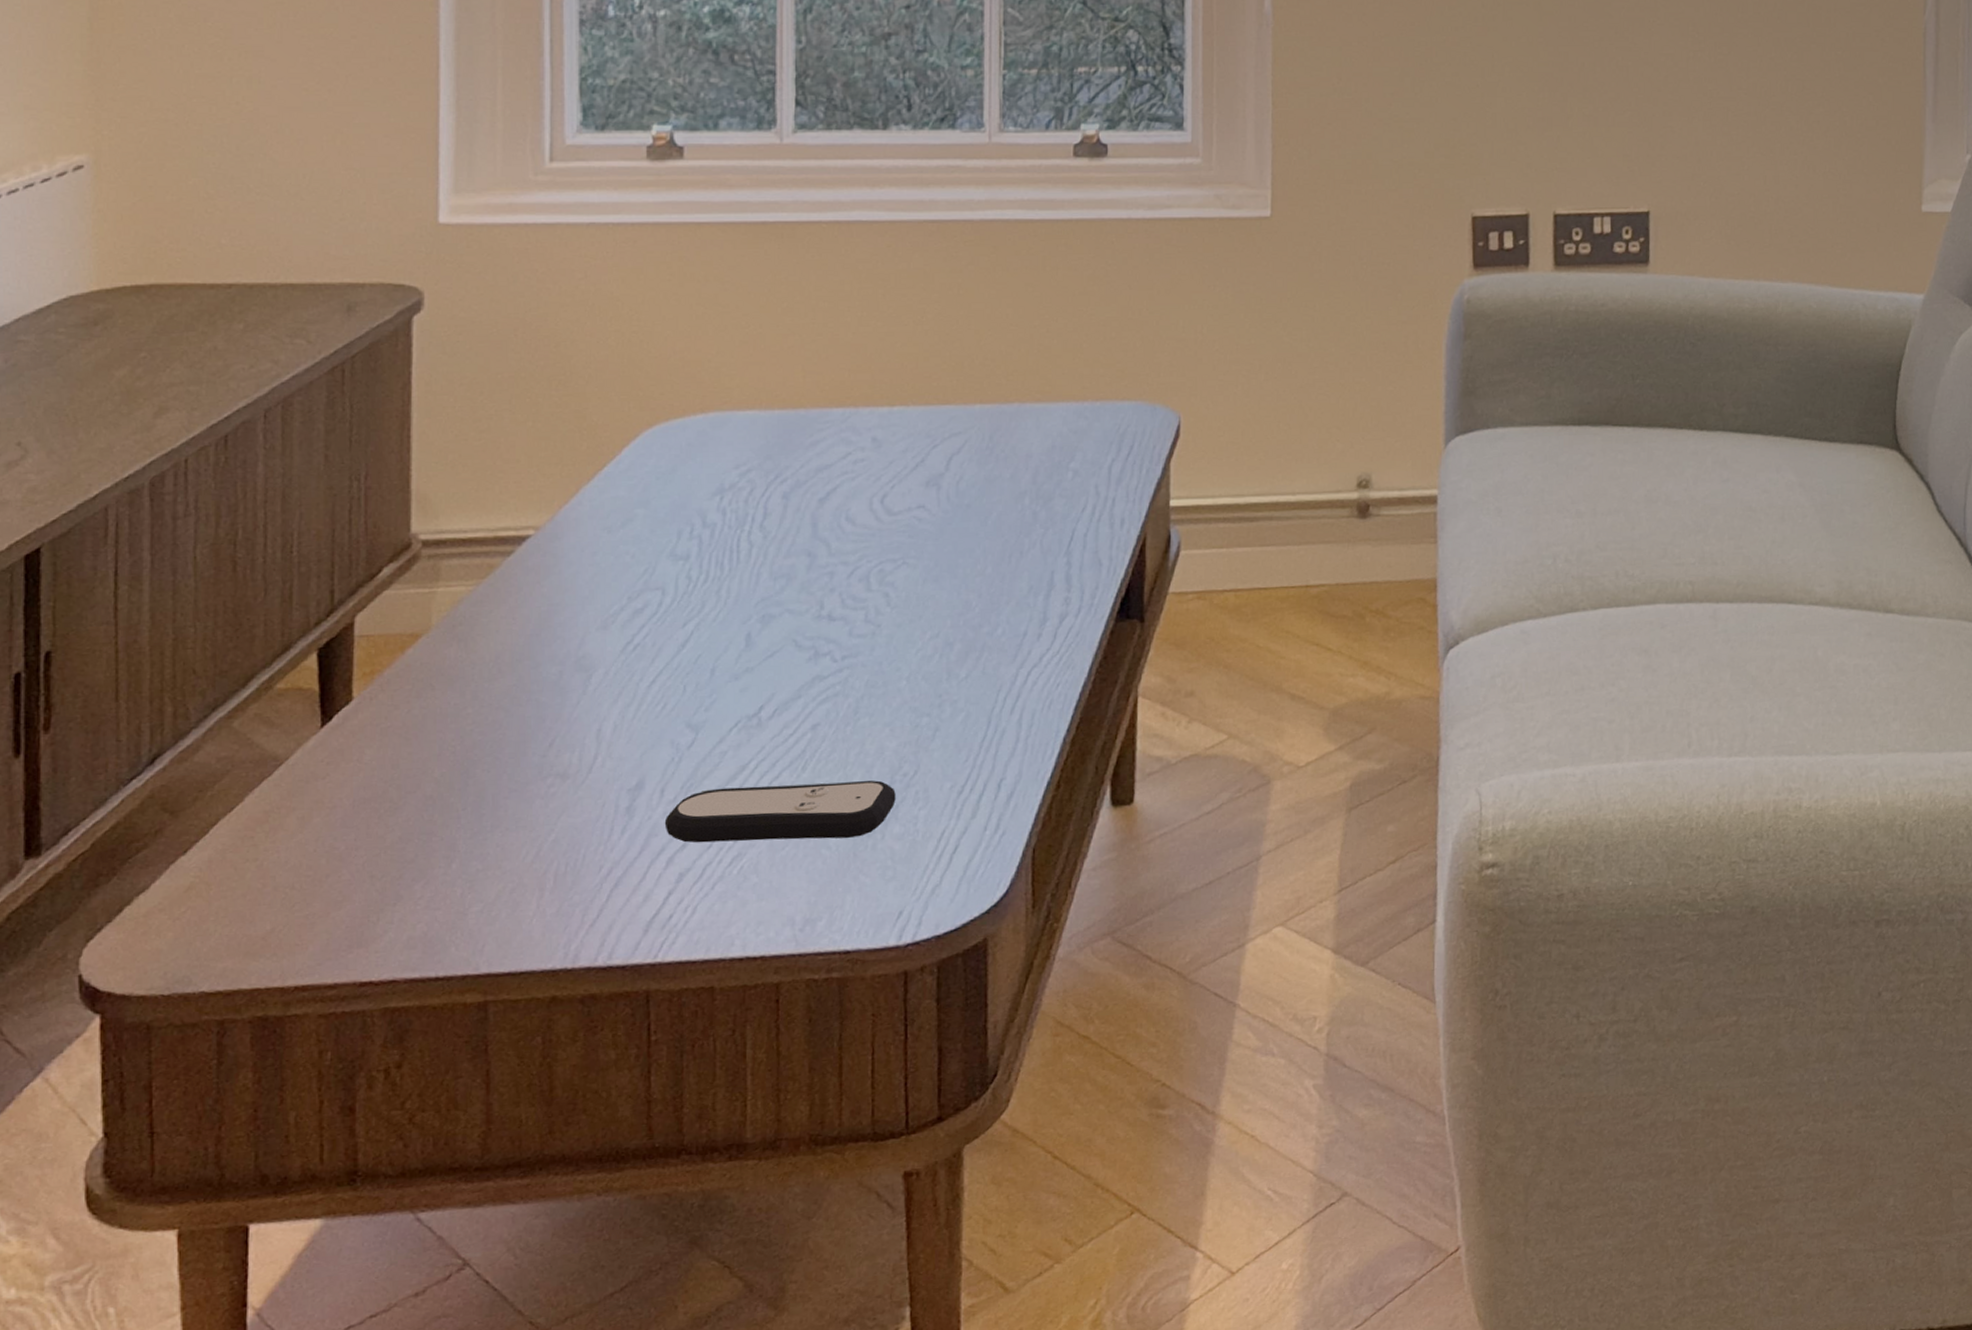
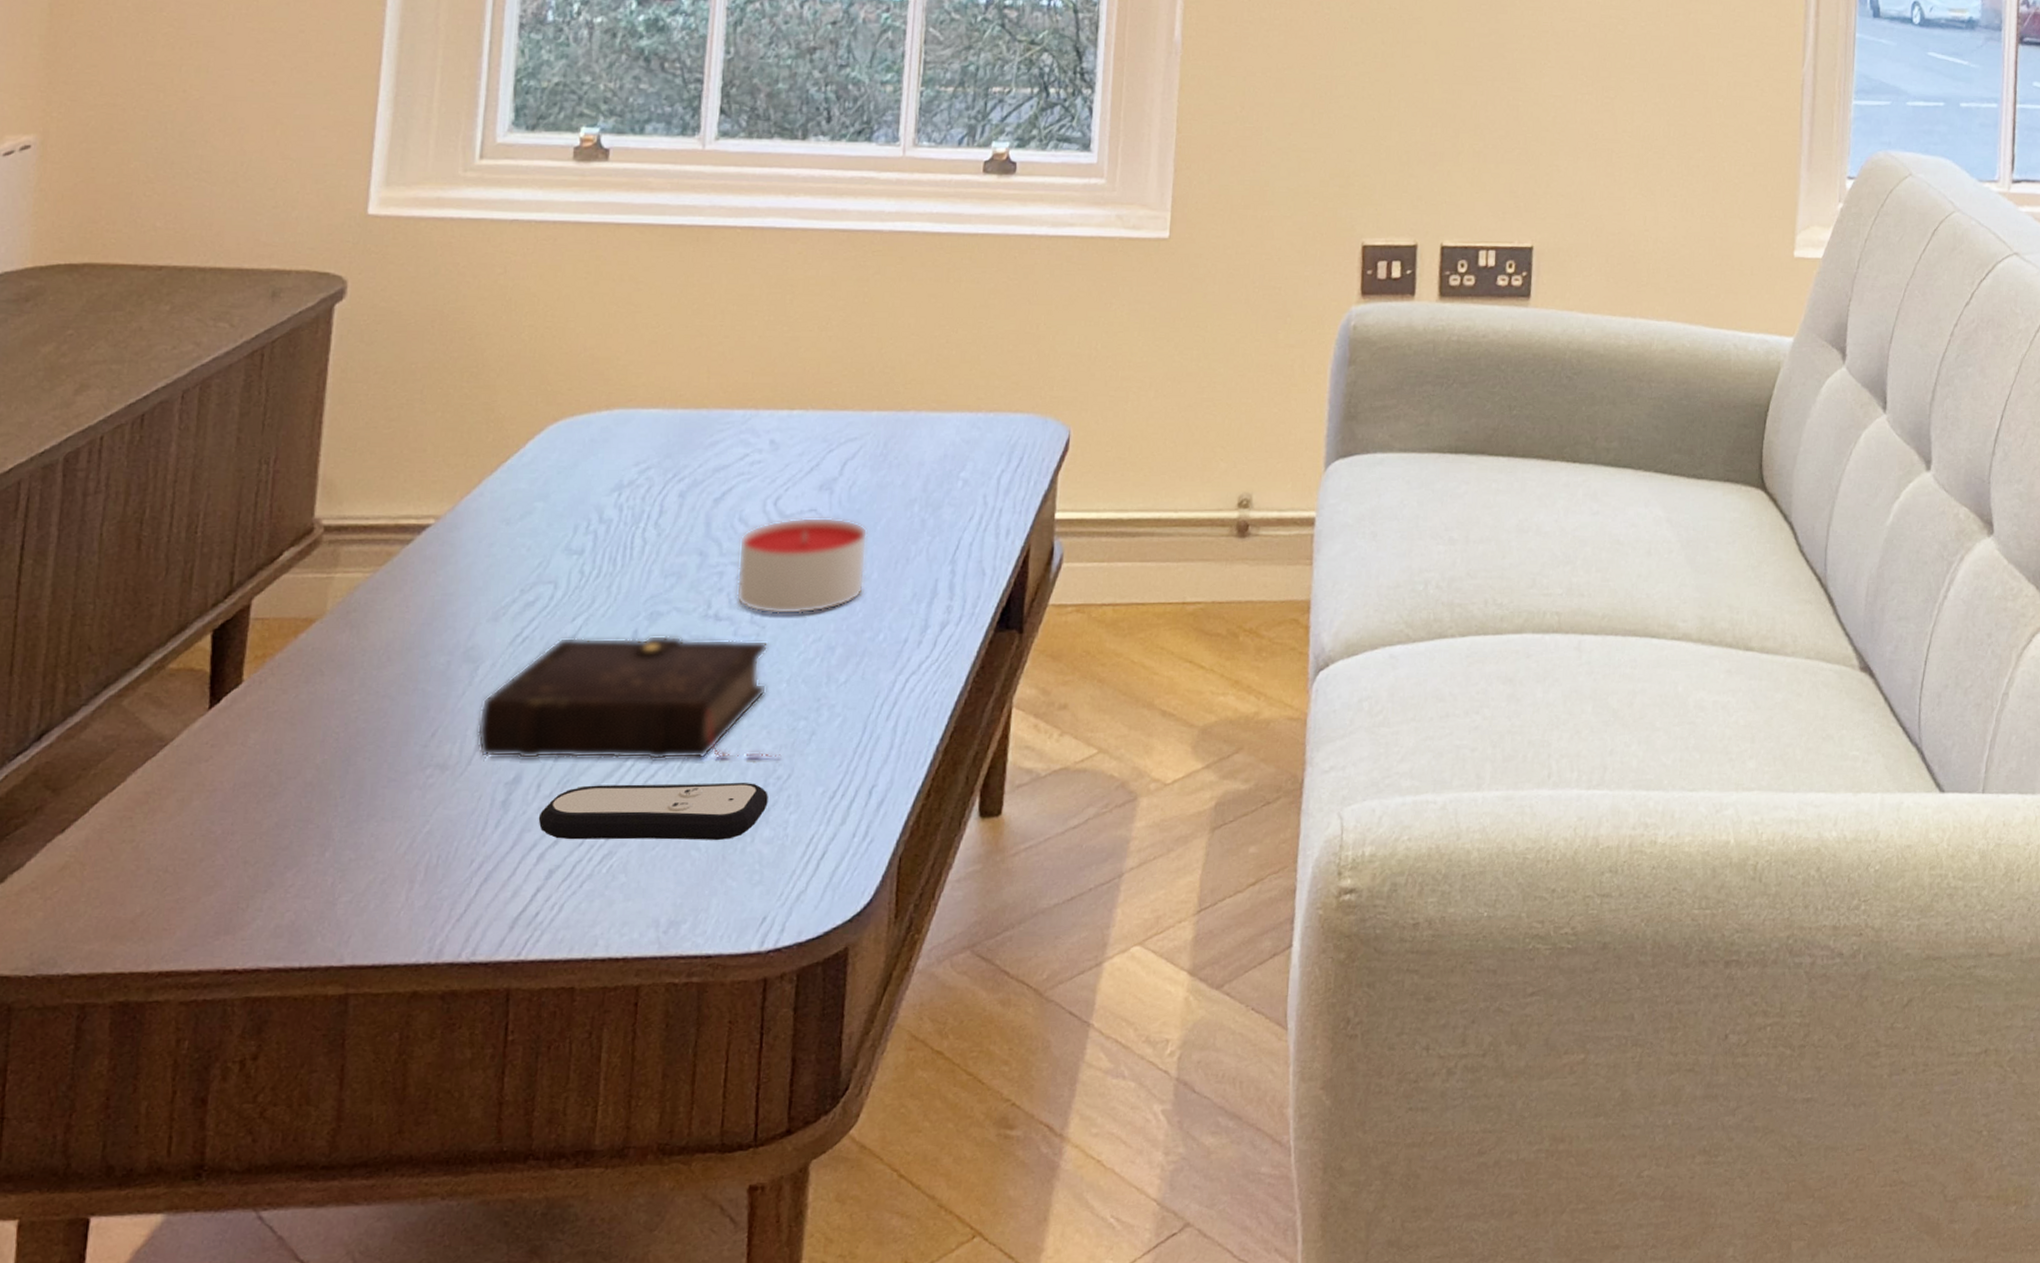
book: none [595,637,906,766] -> present [476,635,782,761]
candle: none [848,513,979,613] -> present [735,517,868,615]

